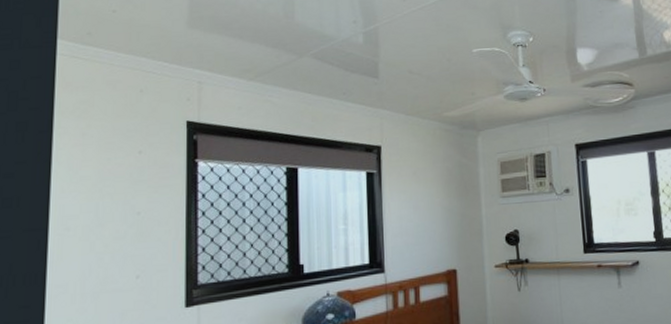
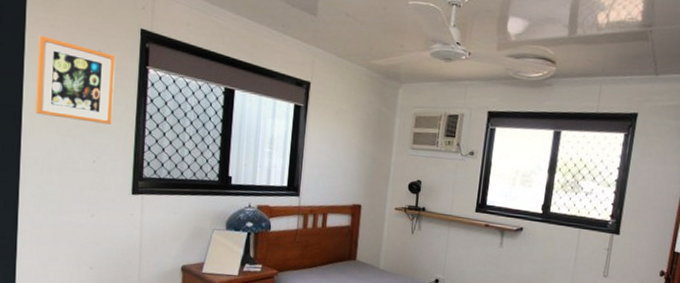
picture frame: none [65,145,159,235] -> present [35,35,115,125]

